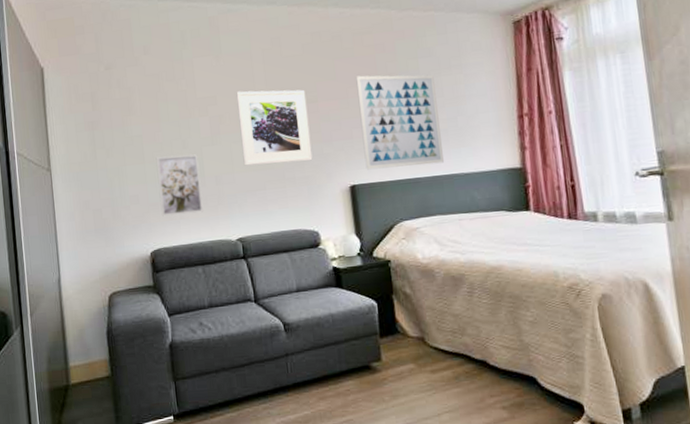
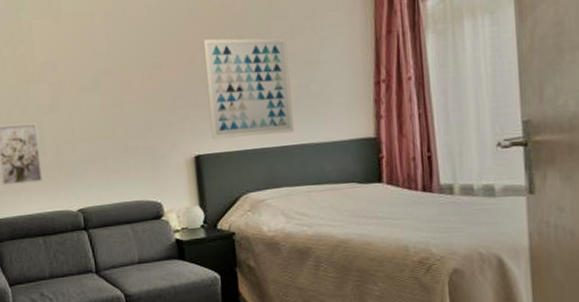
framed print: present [236,89,313,166] -> none [77,54,156,135]

